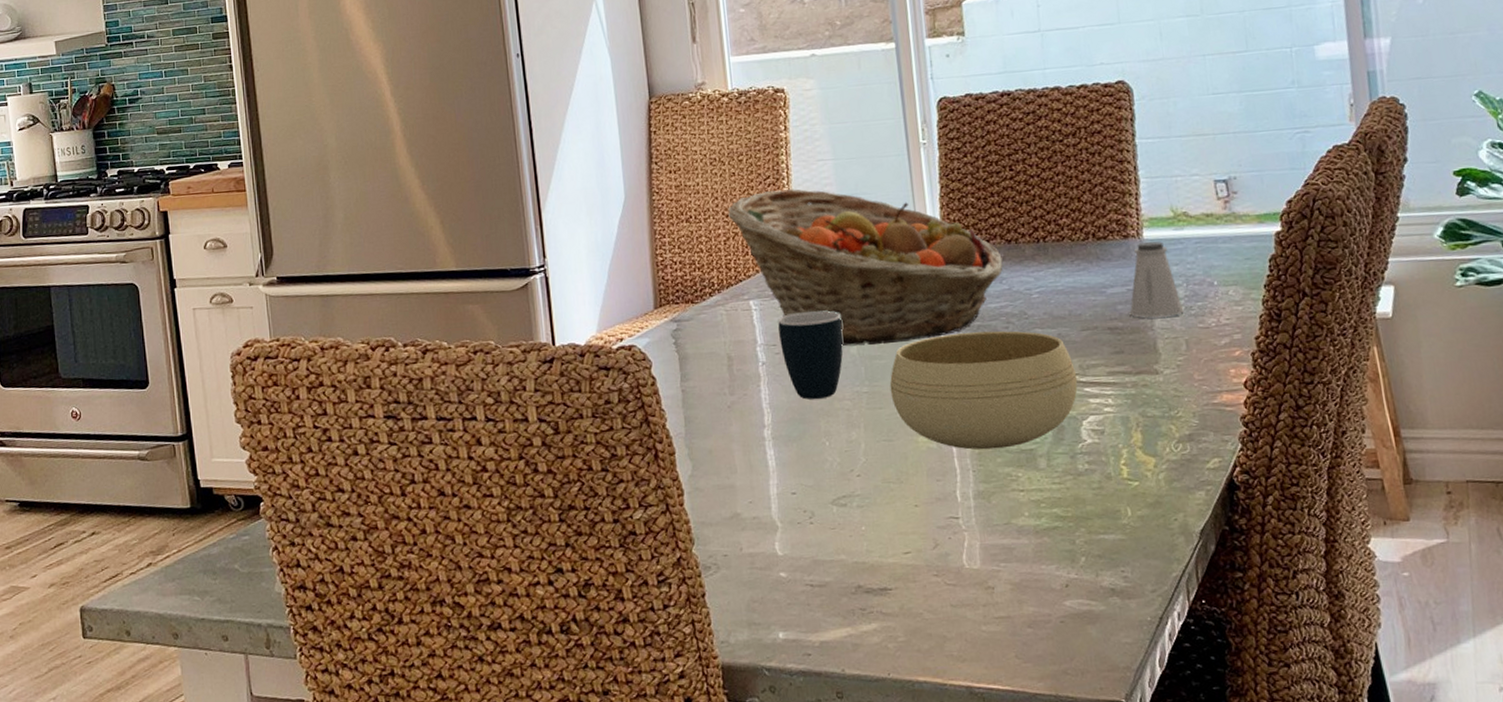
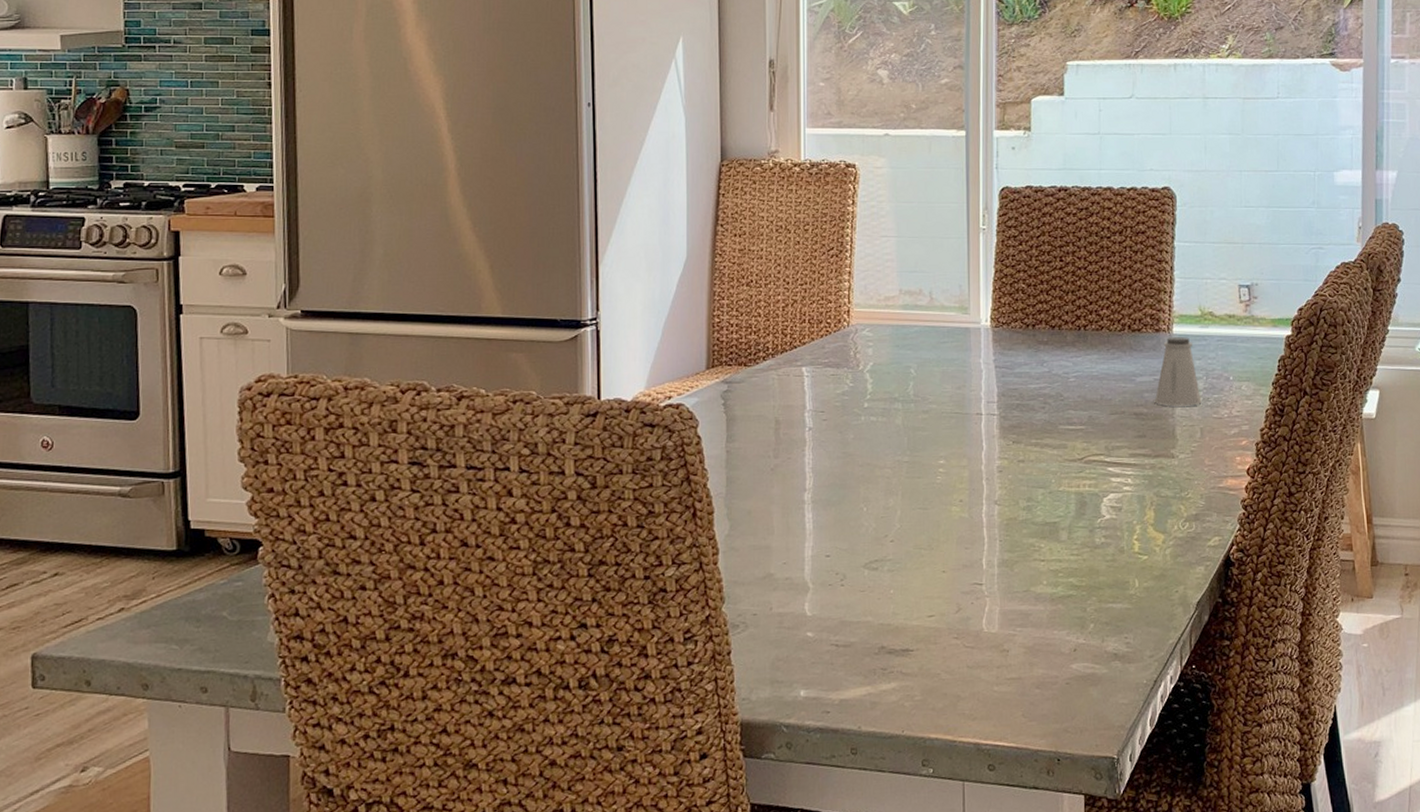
fruit basket: present [727,189,1003,347] -> none [788,262,1046,418]
mug: present [778,311,843,400] -> none [828,381,890,466]
bowl: present [890,330,1078,450] -> none [930,410,1103,521]

